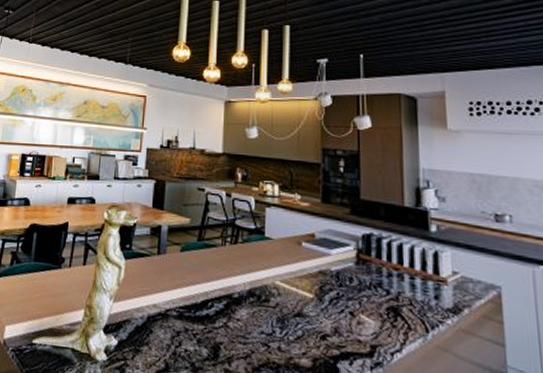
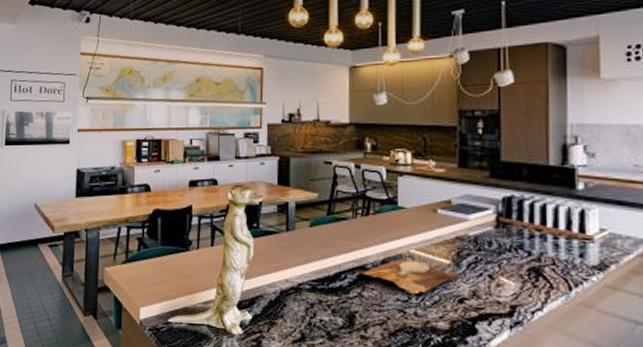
cutting board: none [222,289,326,328] -> present [355,259,463,295]

